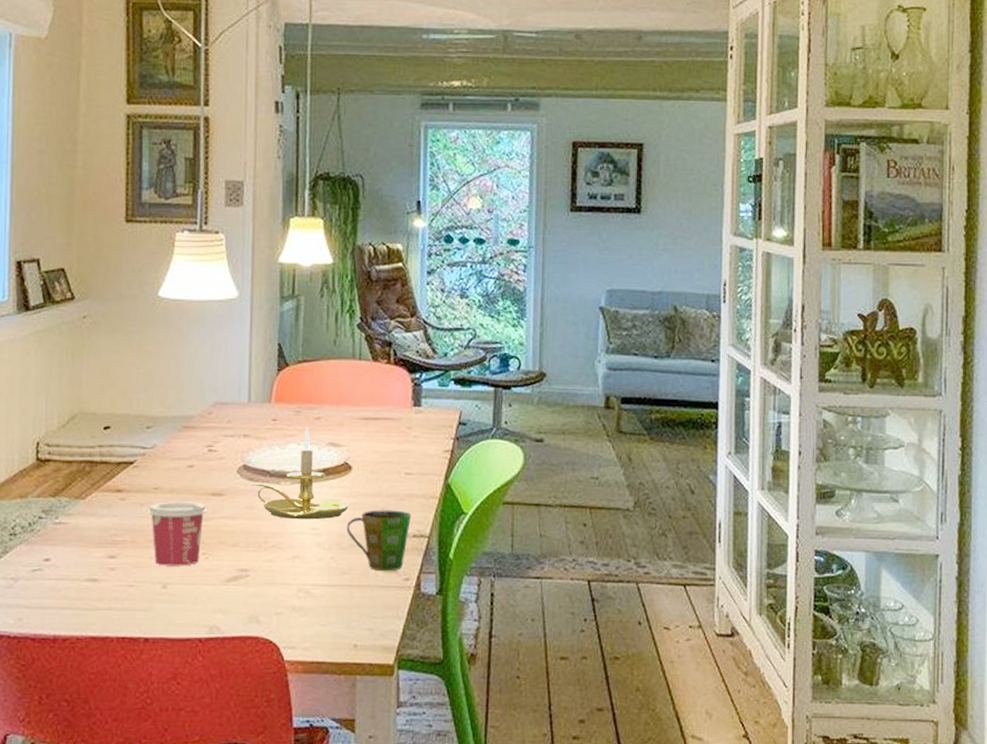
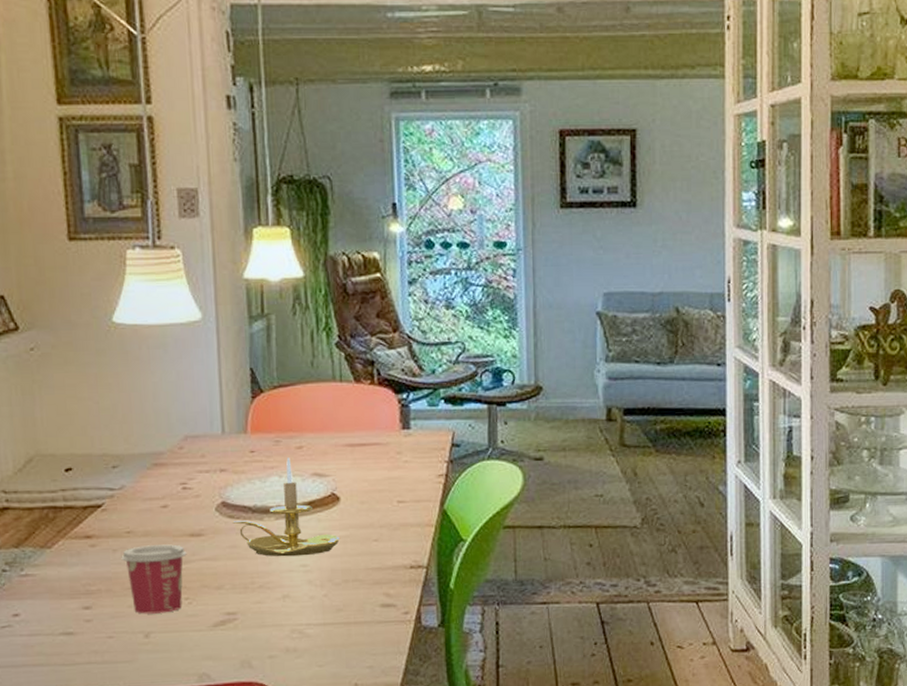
cup: present [346,510,412,571] -> none [338,541,407,606]

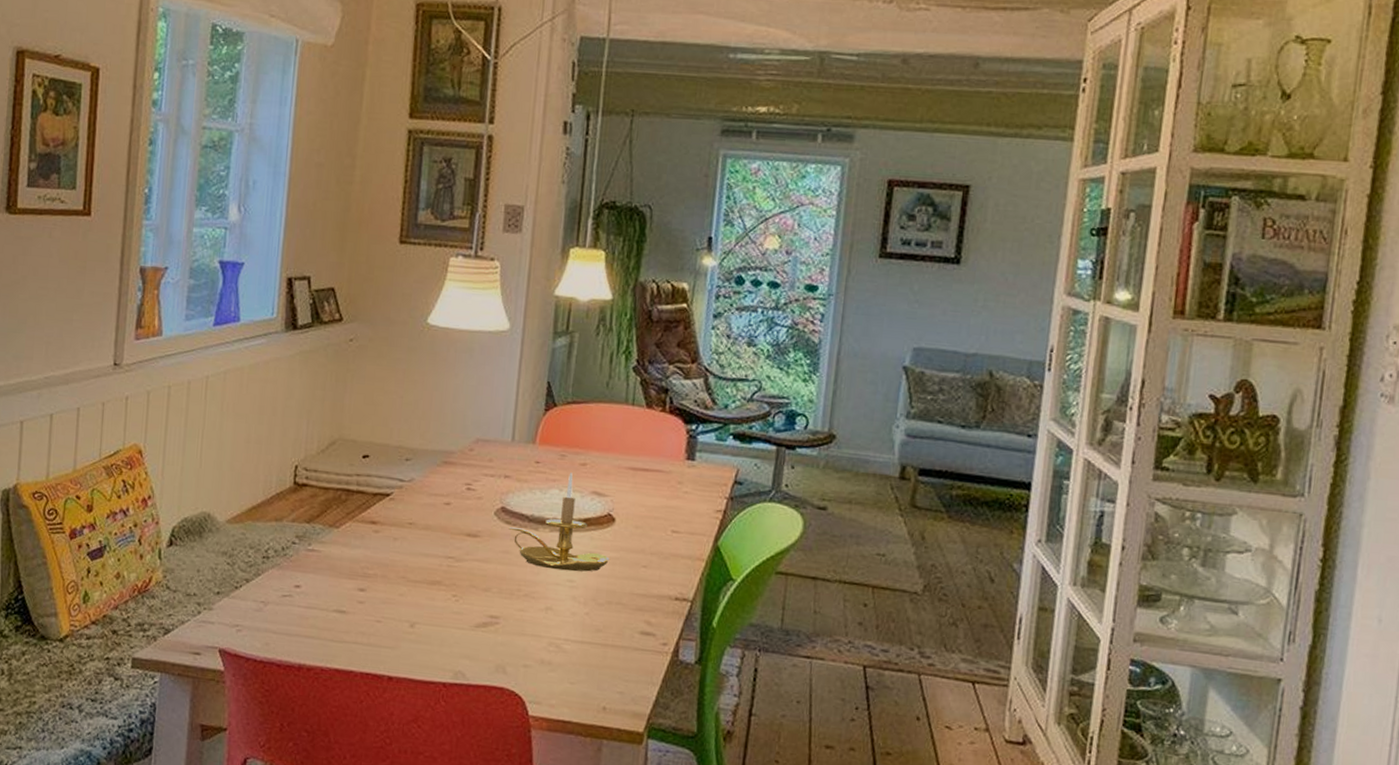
cup: present [121,544,187,614] -> none [400,538,462,607]

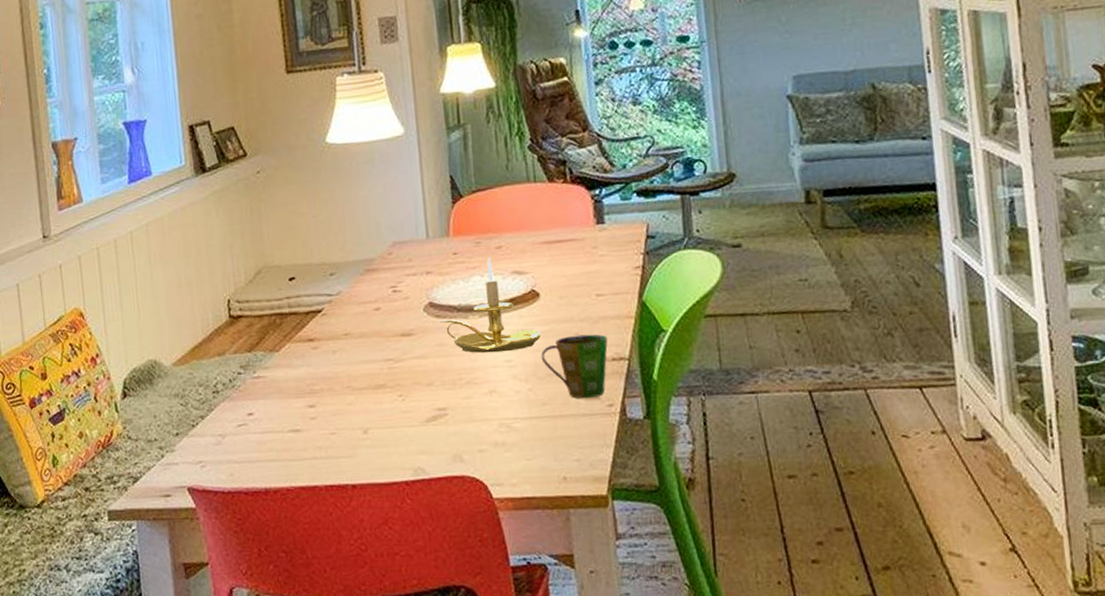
cup: none [604,567,675,634] -> present [541,334,608,399]

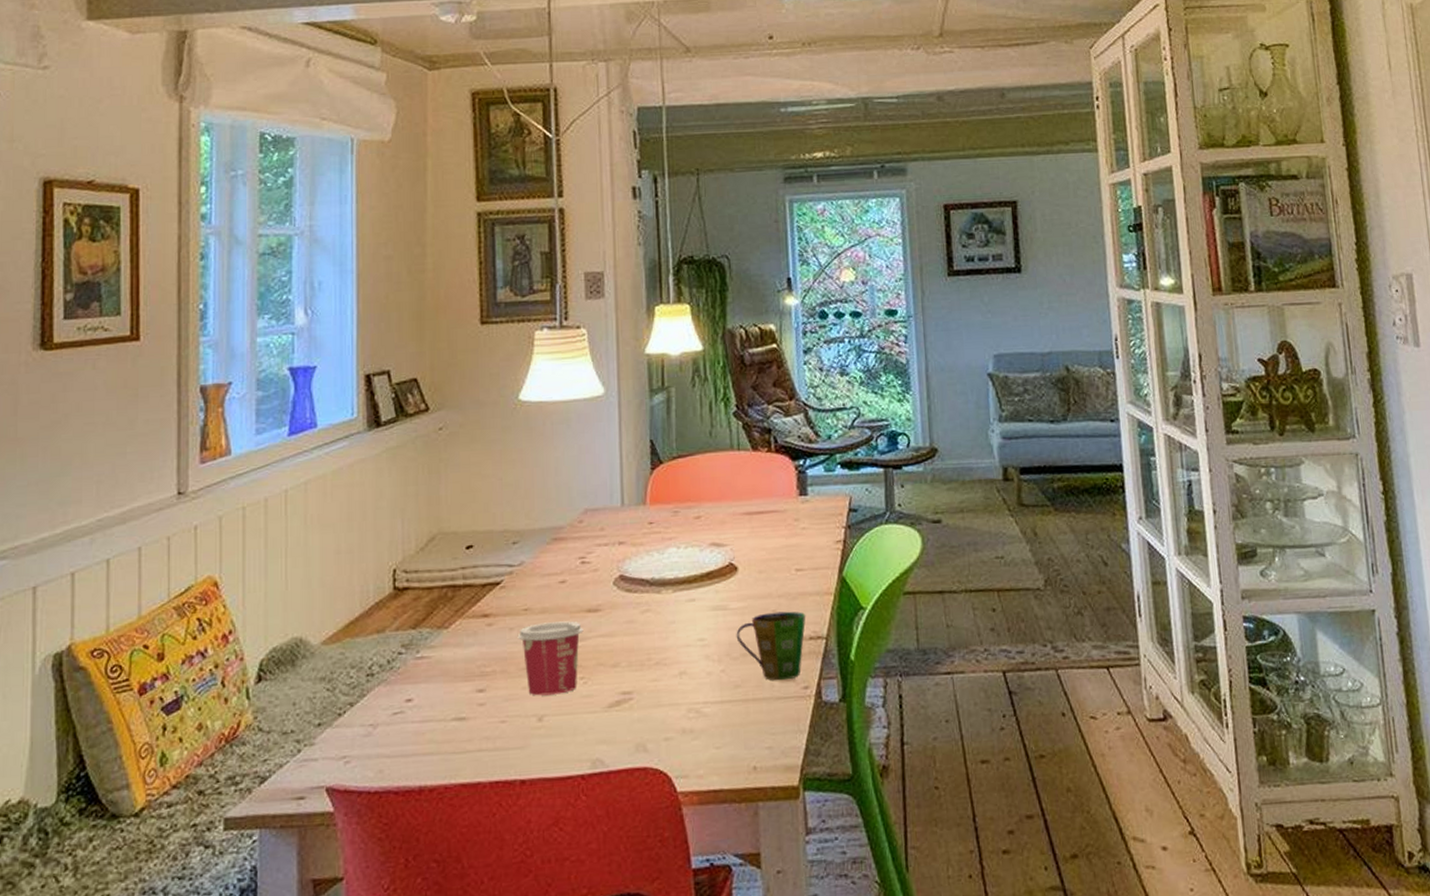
cup: none [340,344,399,411] -> present [517,621,584,696]
candle holder: present [439,257,541,353] -> none [630,528,737,631]

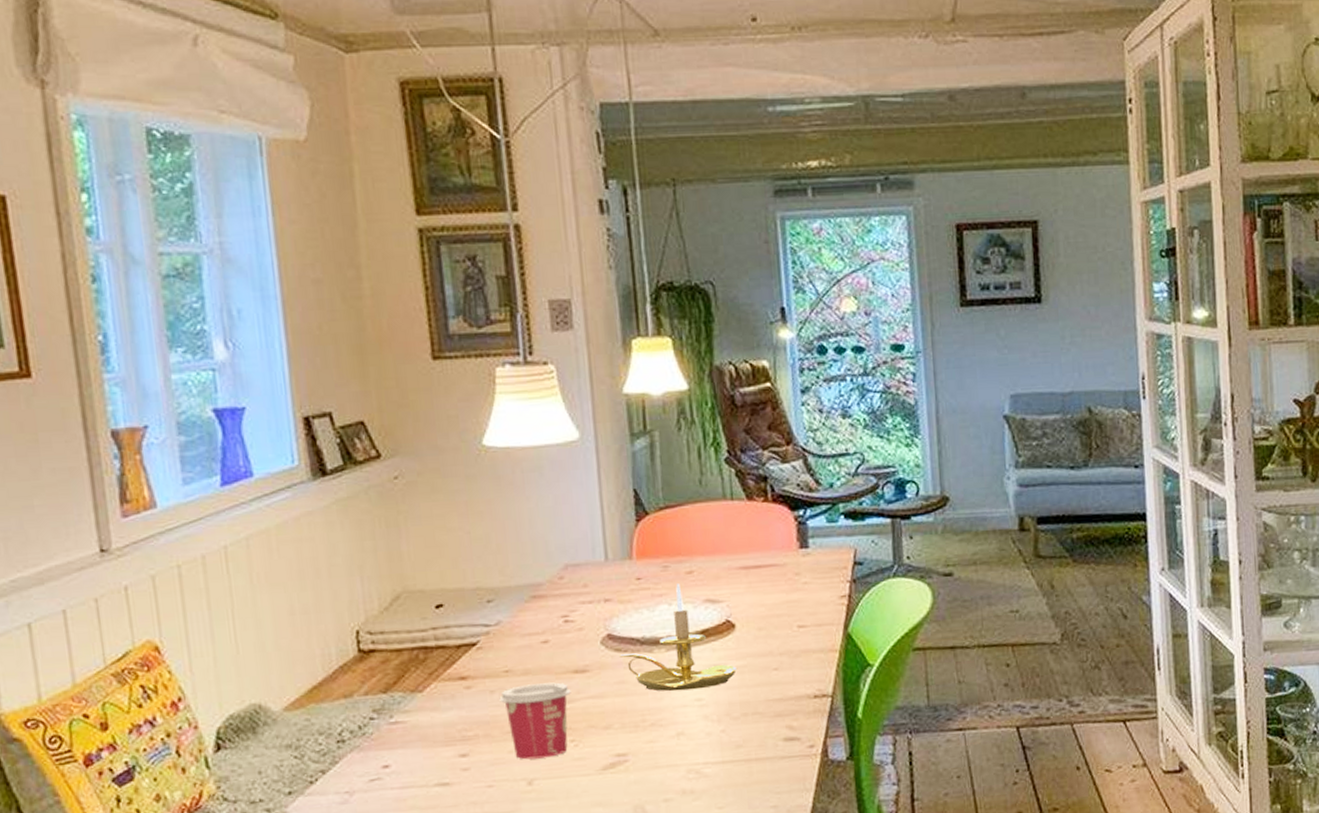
candle holder: none [630,528,737,631] -> present [619,583,737,691]
cup: present [736,611,806,681] -> none [735,669,810,740]

